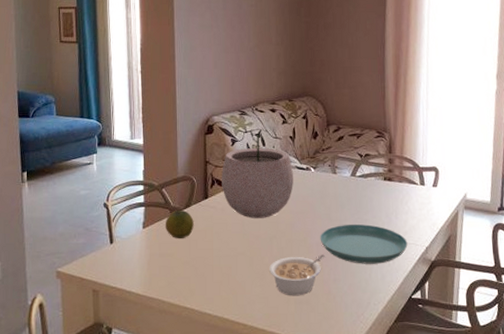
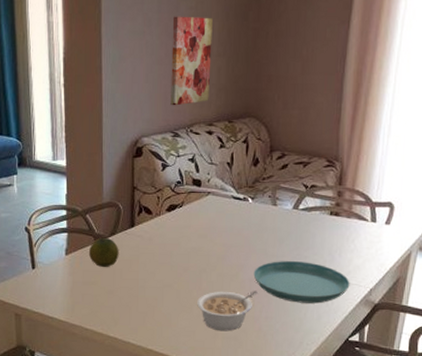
plant pot: present [222,128,293,219] -> none [150,152,229,250]
wall art: none [236,12,271,88] -> present [170,16,213,106]

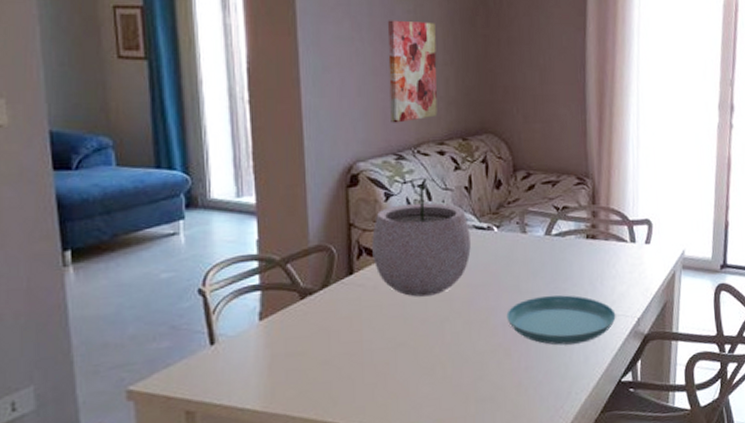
fruit: present [88,237,119,268] -> none [292,291,335,332]
plant pot: none [150,152,229,250] -> present [372,177,471,297]
legume: present [197,291,258,332] -> none [441,336,513,394]

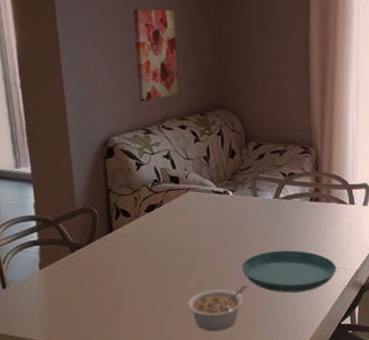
plant pot: present [372,177,471,297] -> none [127,148,210,251]
legume: none [441,336,513,394] -> present [187,285,248,332]

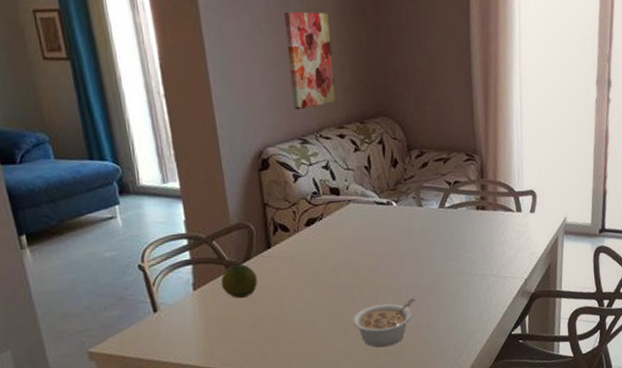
fruit: none [65,246,99,279] -> present [220,264,258,299]
saucer: present [241,250,337,293] -> none [408,260,506,305]

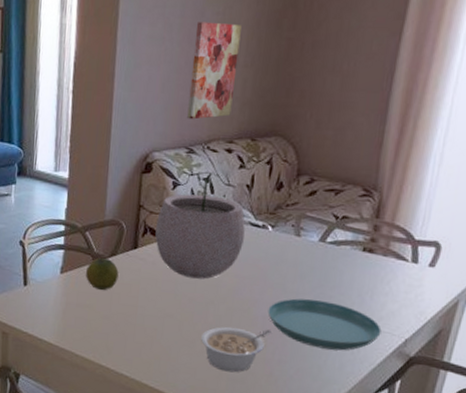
plant pot: none [285,158,373,266] -> present [155,171,245,279]
saucer: none [408,260,506,305] -> present [268,298,382,351]

